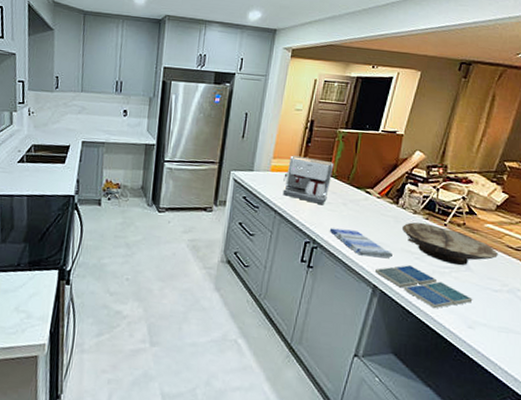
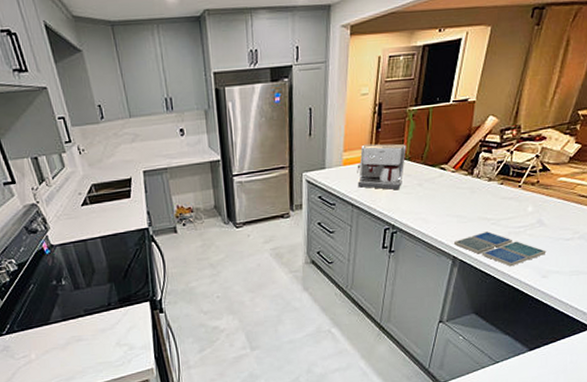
dish towel: present [329,228,392,258] -> none [407,208,470,232]
bowl: present [403,222,498,266] -> none [478,188,570,223]

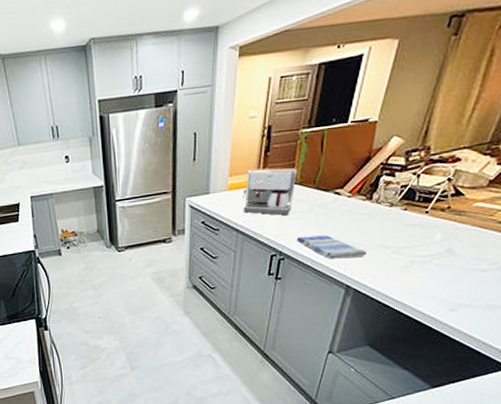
dish towel: none [407,208,470,232] -> present [296,235,366,259]
drink coaster: present [453,231,547,267] -> none [347,260,457,298]

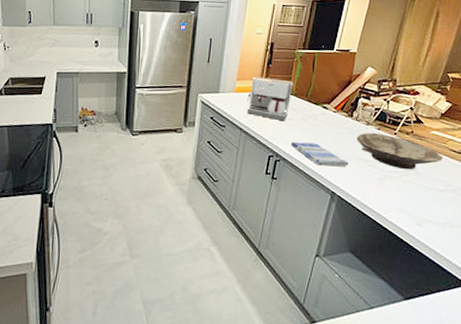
bowl: none [377,214,488,252] -> present [357,133,443,170]

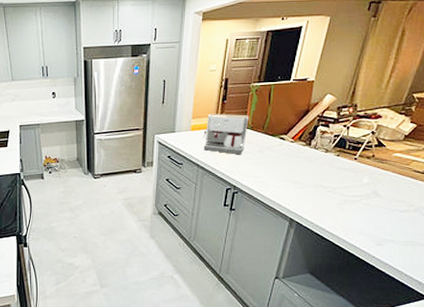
dish towel: present [290,142,348,167] -> none [248,174,307,195]
bowl: present [357,133,443,170] -> none [315,160,405,193]

